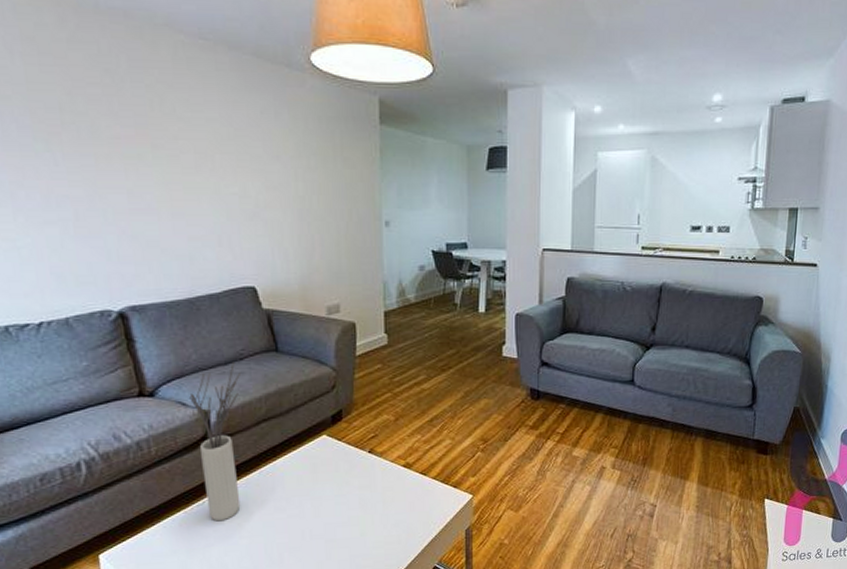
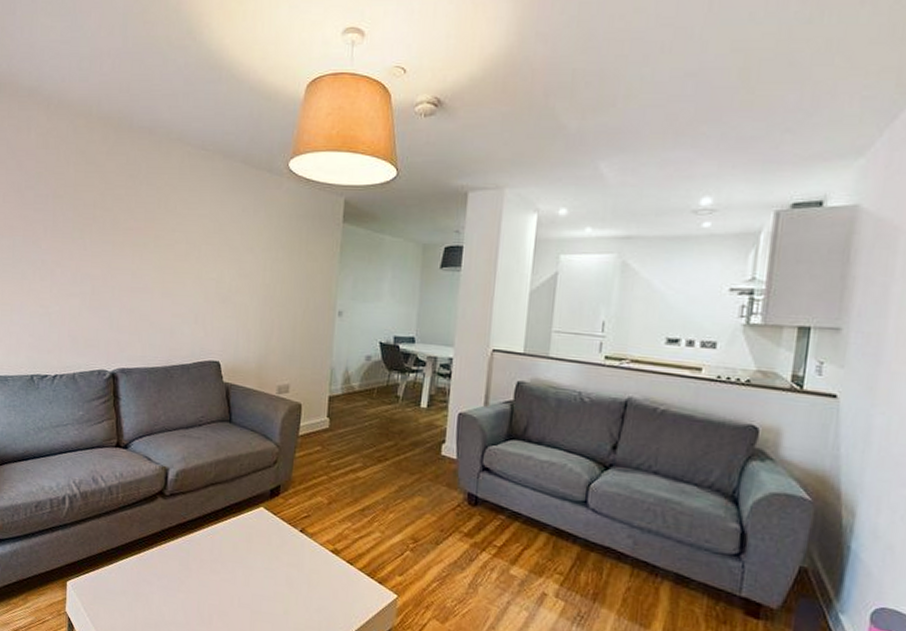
vase: present [189,362,242,522] -> none [154,427,199,572]

